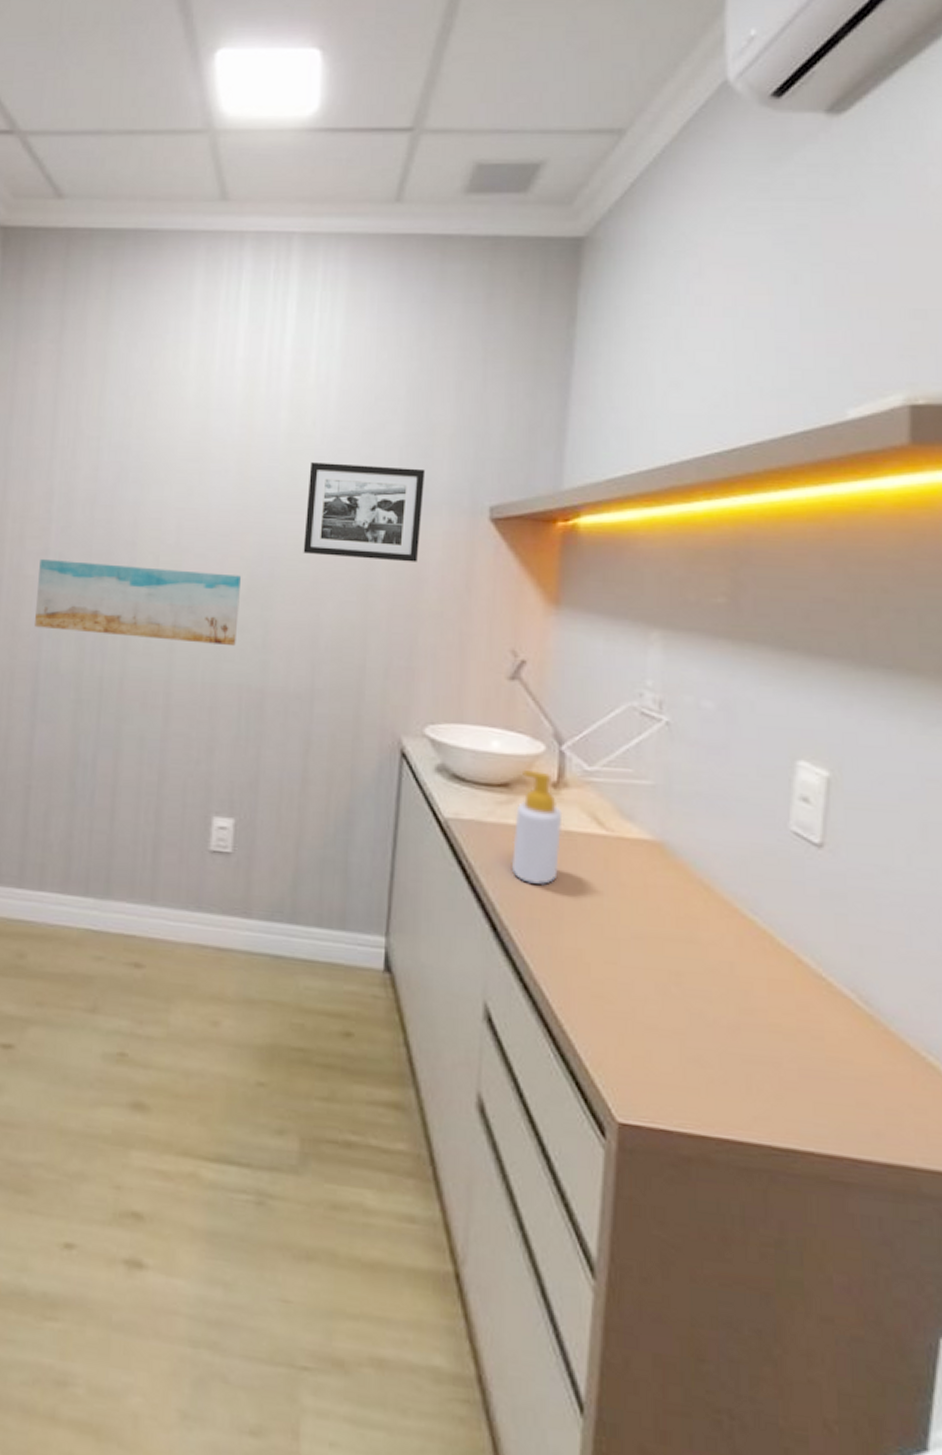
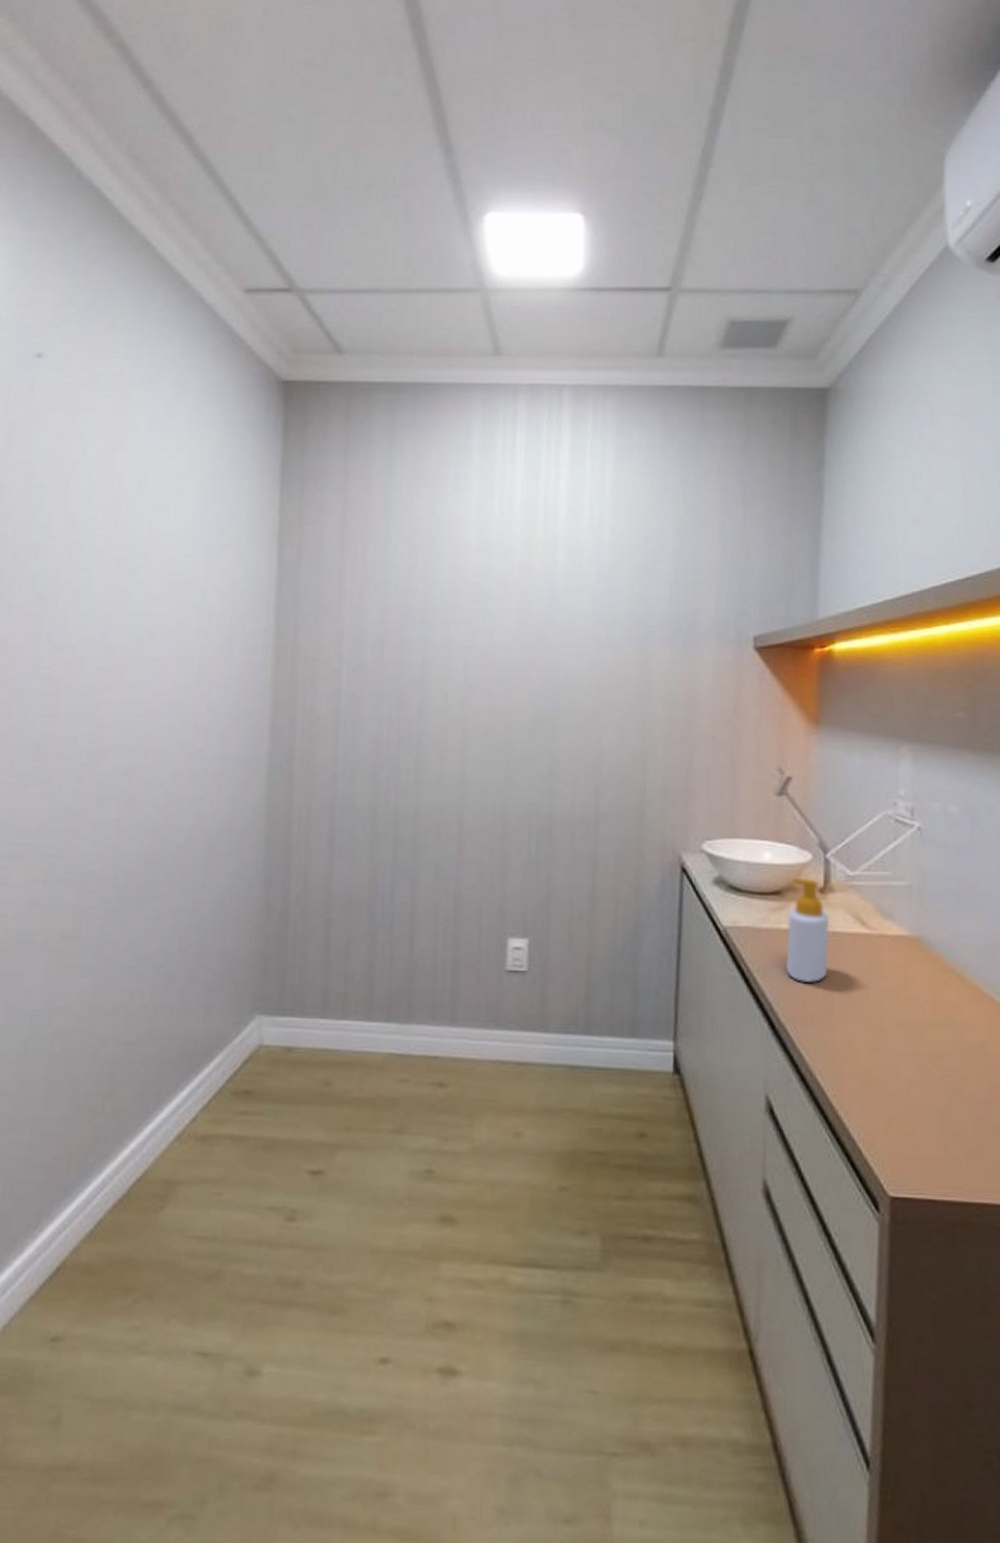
wall art: present [35,558,241,647] -> none [329,699,526,776]
picture frame: present [303,462,426,562] -> none [584,600,694,690]

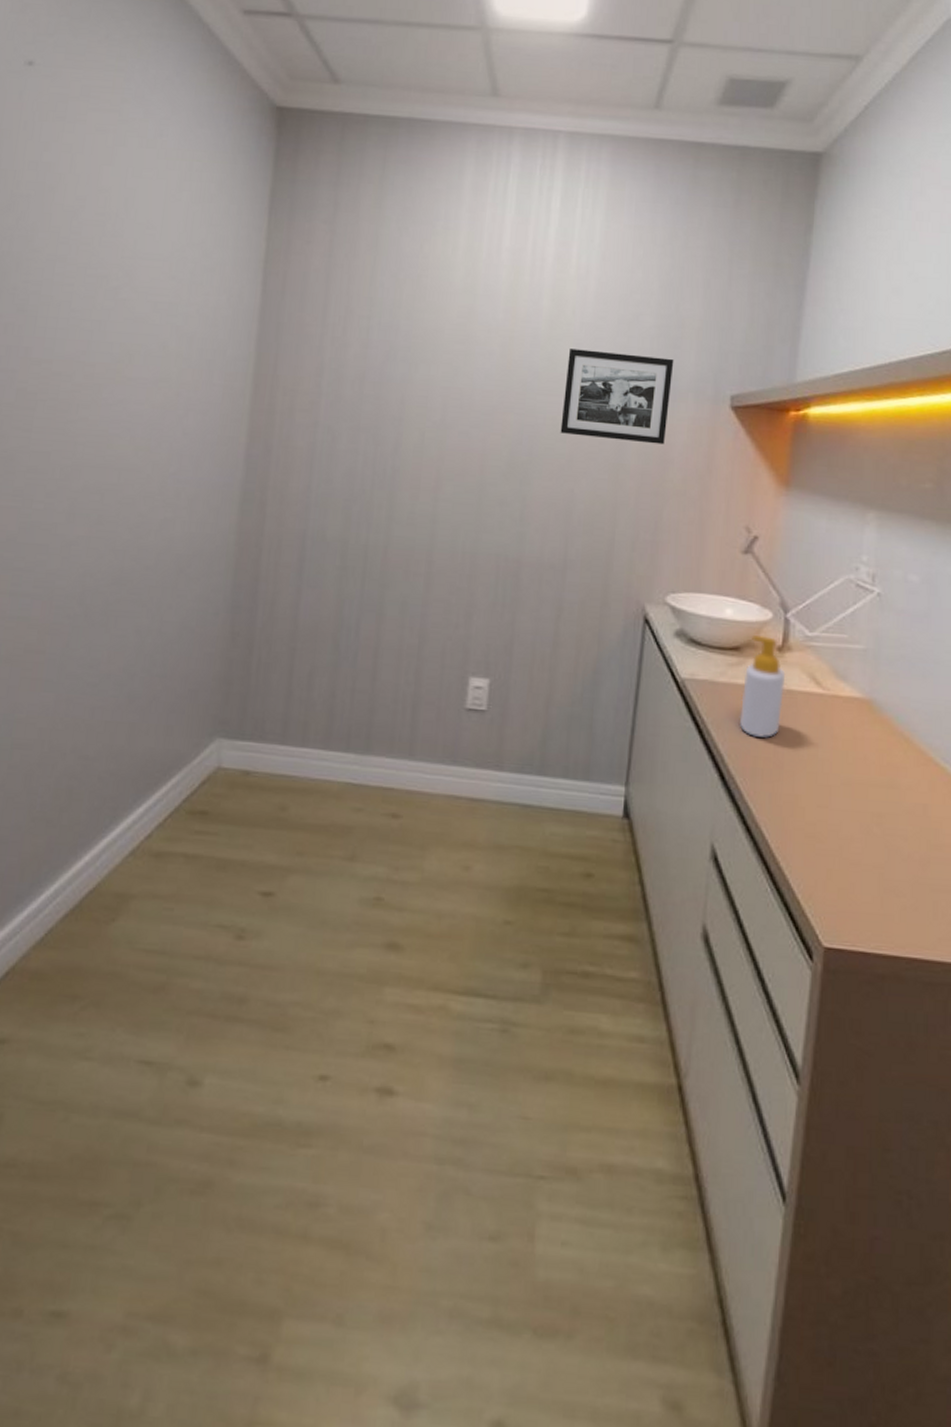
picture frame: none [584,600,694,690] -> present [560,349,674,445]

